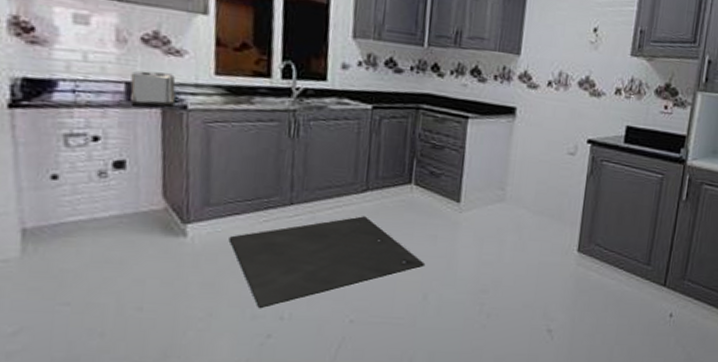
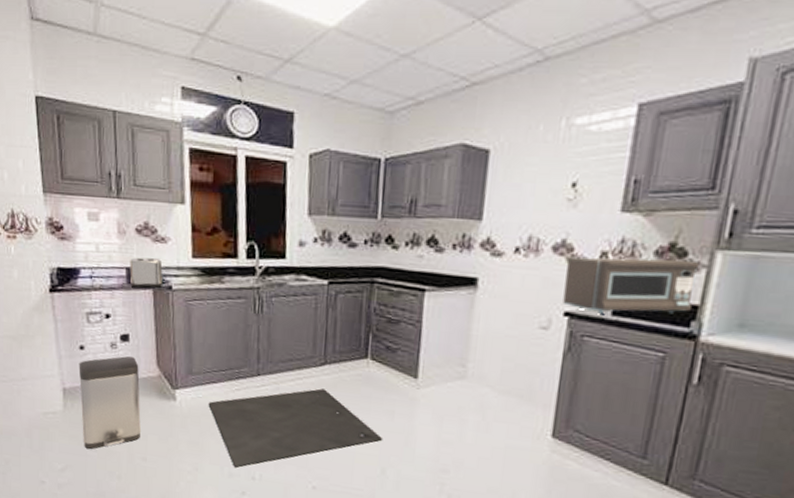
pedal bin: none [48,186,138,303] -> present [78,356,141,449]
microwave: none [586,92,686,143] -> present [563,257,700,315]

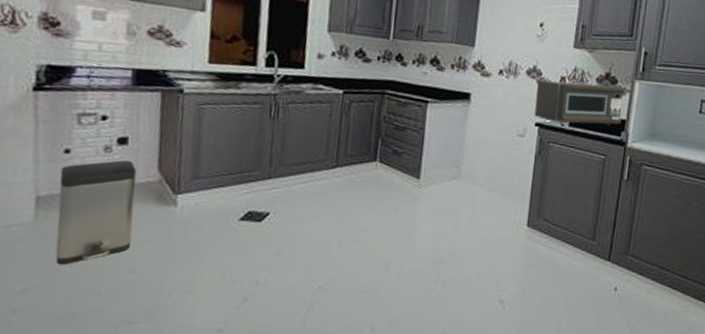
toaster: present [129,257,163,289] -> none [136,59,175,91]
door mat: present [208,388,383,468] -> none [213,190,388,273]

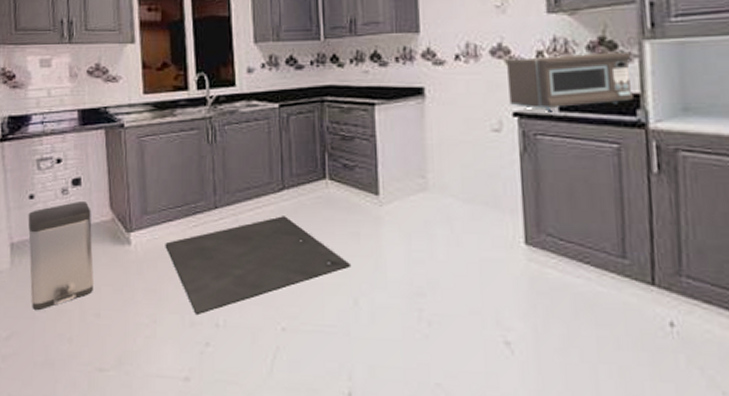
door mat: none [213,190,388,273] -> present [165,216,352,314]

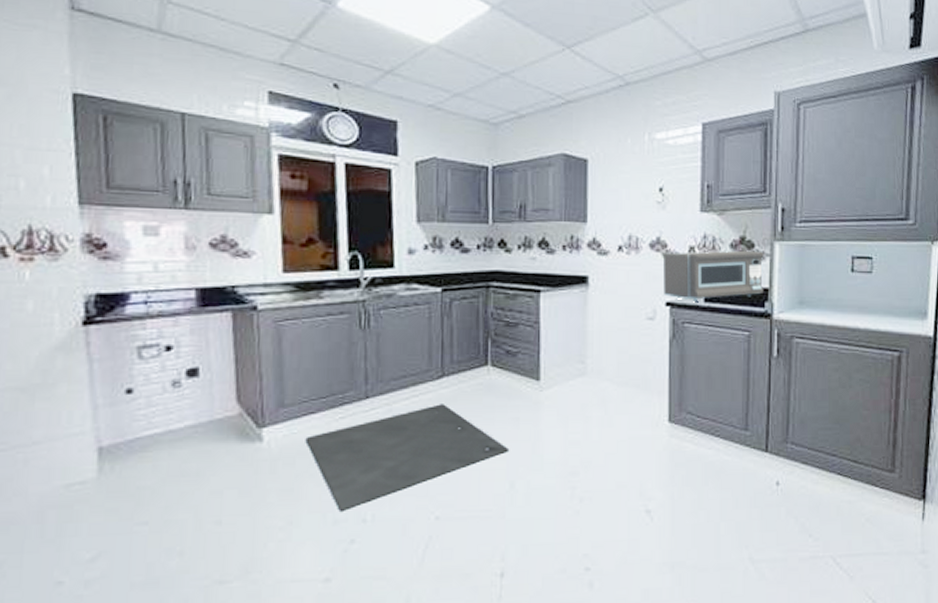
pedal bin: present [28,202,94,310] -> none [123,395,214,523]

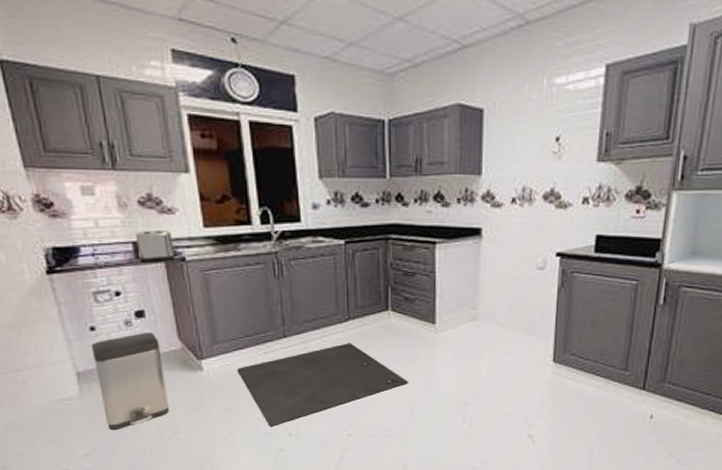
pedal bin: none [123,395,214,523] -> present [91,333,169,429]
toaster: none [200,274,245,312] -> present [135,229,174,263]
microwave: present [664,250,764,303] -> none [555,201,660,253]

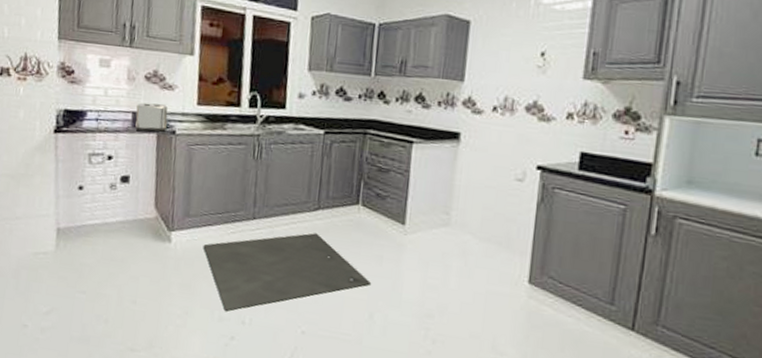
pedal bin: present [91,333,169,429] -> none [72,197,137,291]

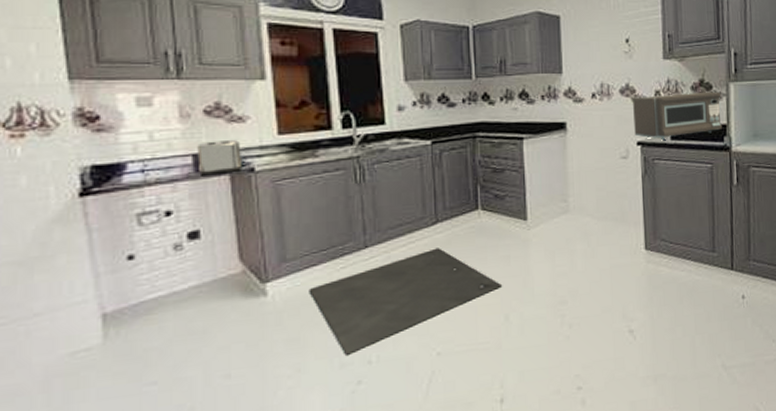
microwave: none [535,117,651,171] -> present [633,91,723,141]

